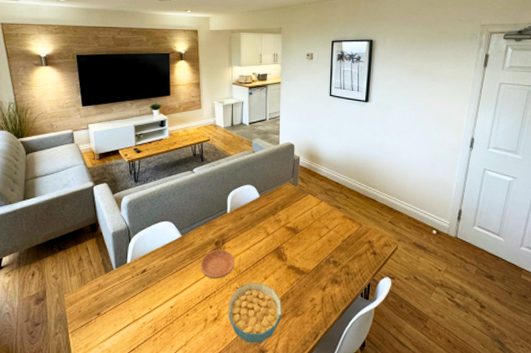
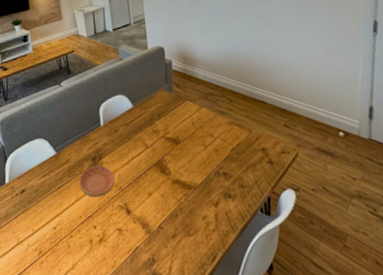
cereal bowl: present [228,283,282,343] -> none [113,200,173,266]

